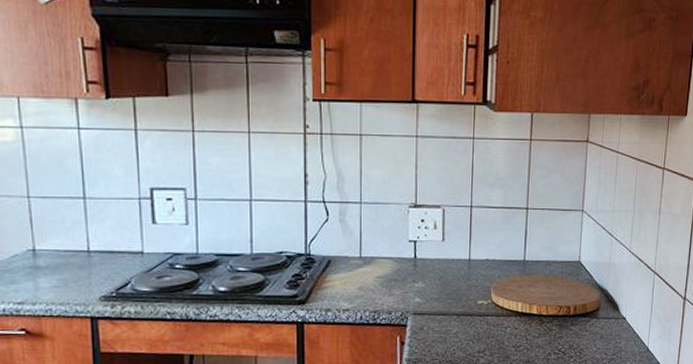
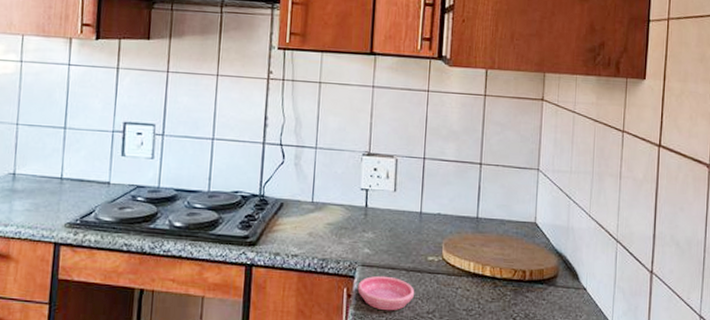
saucer: none [410,322,465,354] -> present [357,275,414,311]

